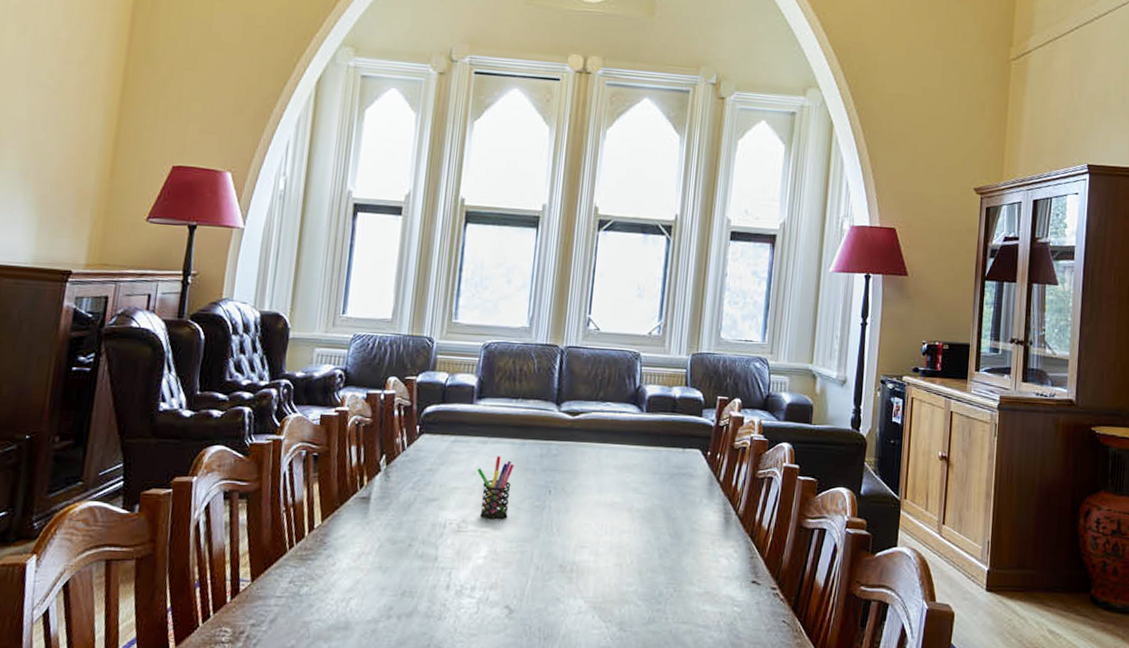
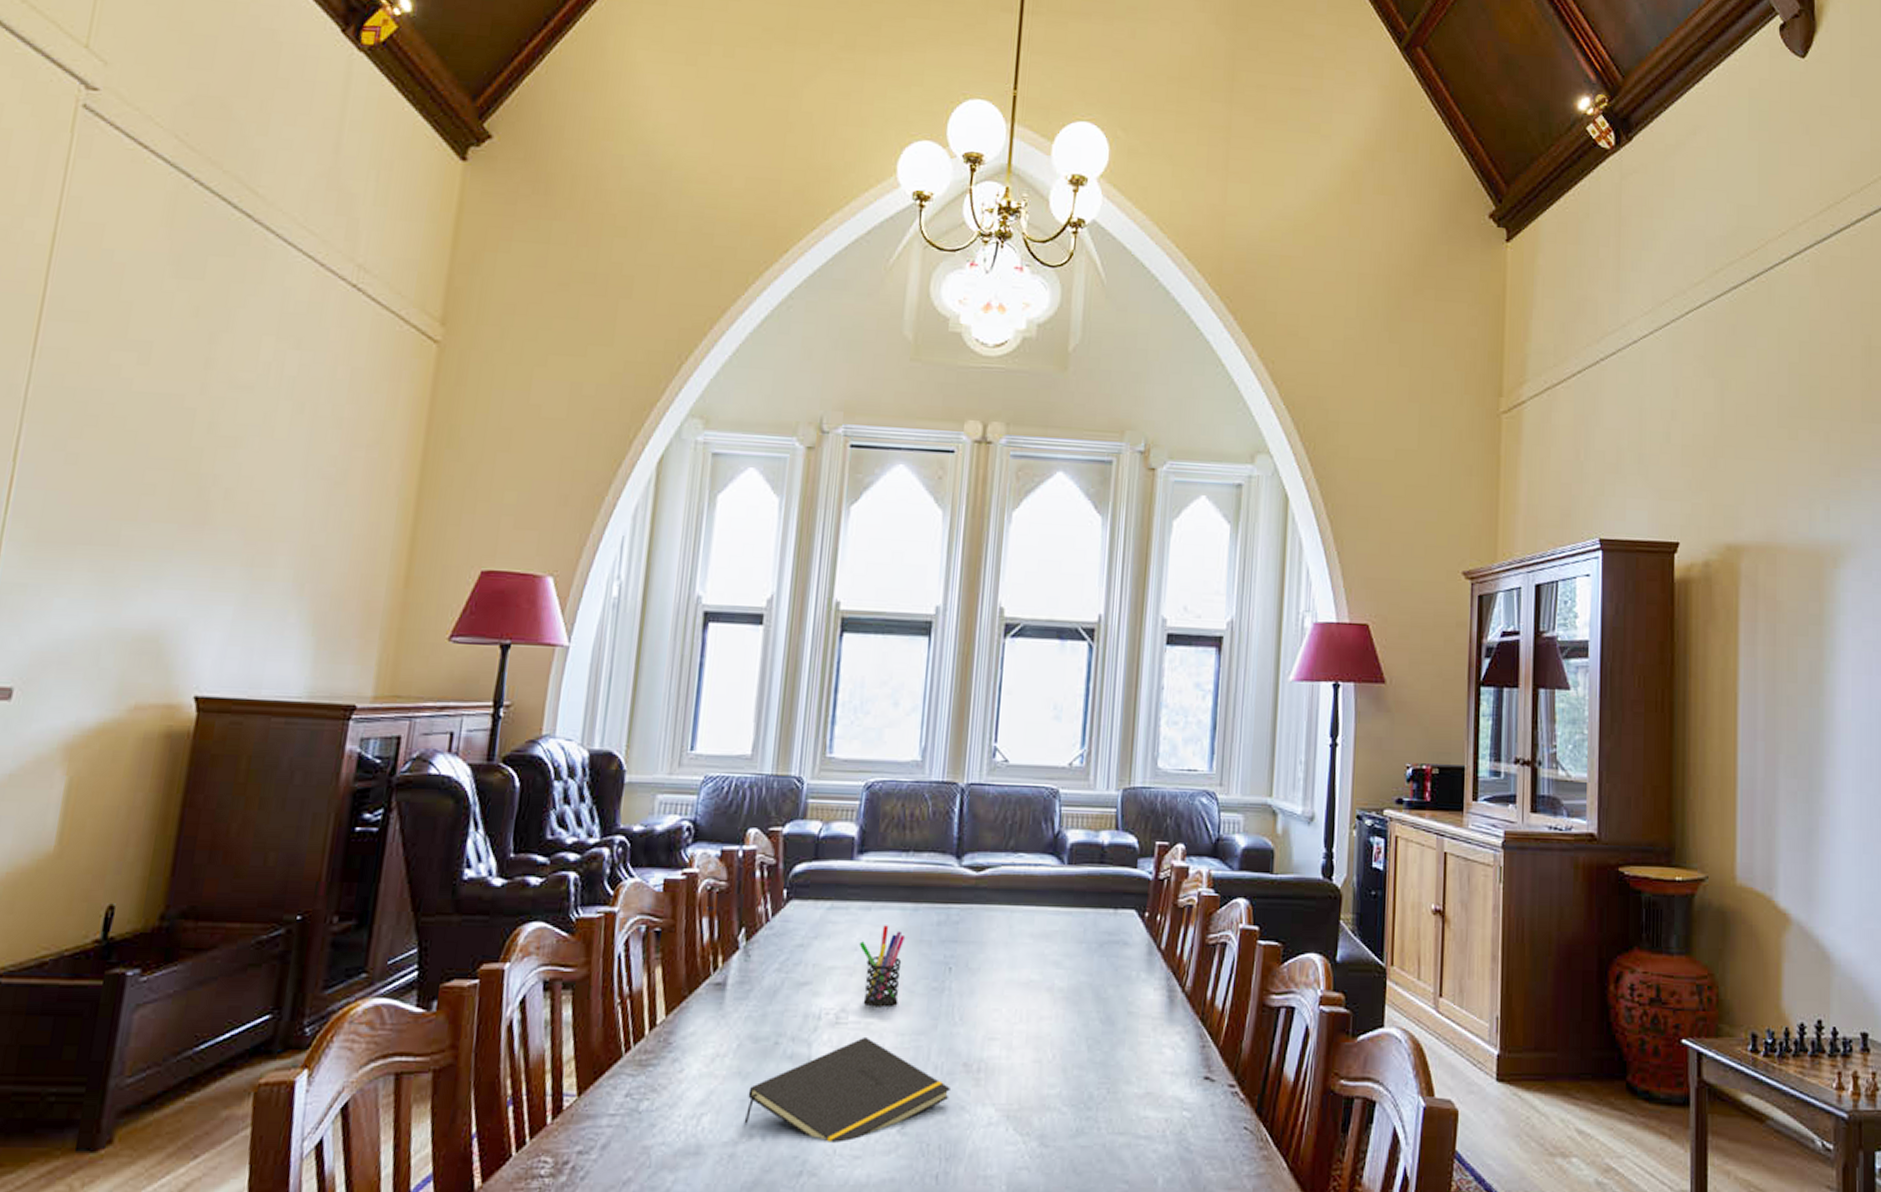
notepad: none [383,542,549,623] -> present [744,1036,950,1143]

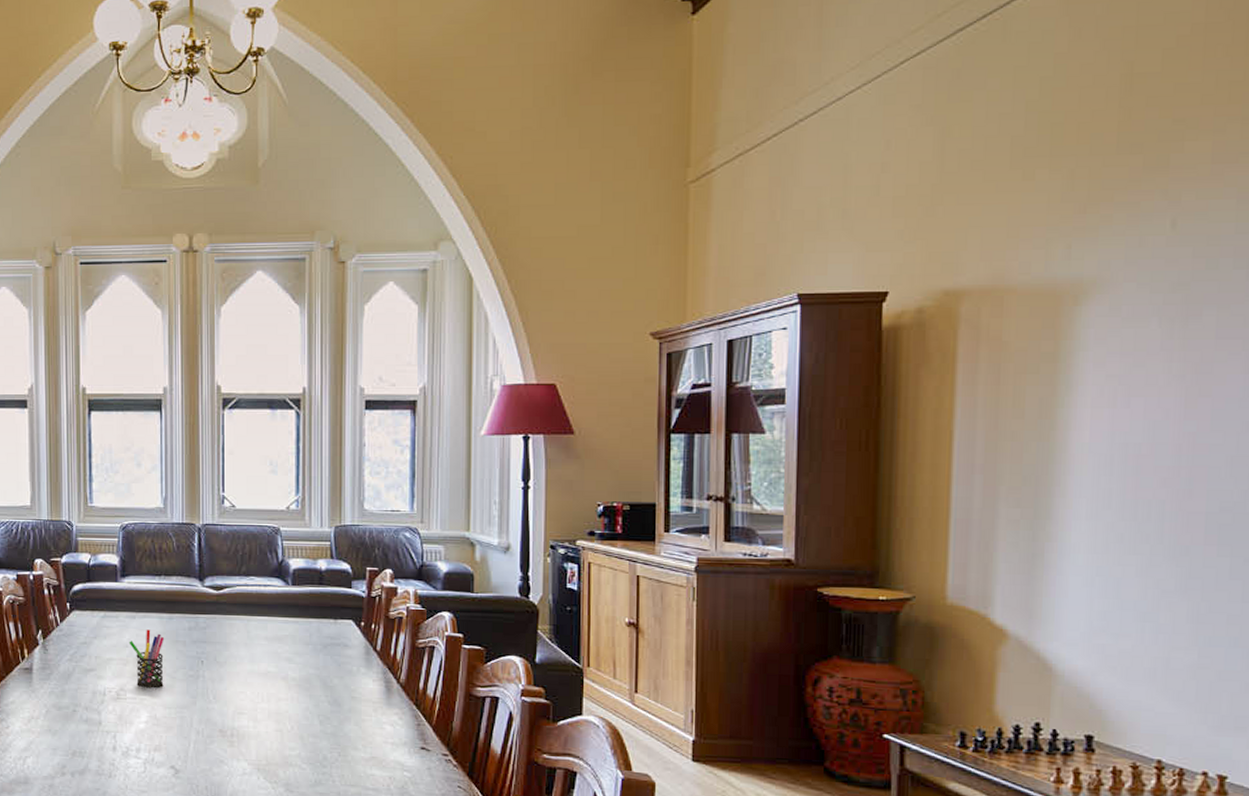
notepad: present [744,1036,950,1143] -> none [57,708,211,781]

